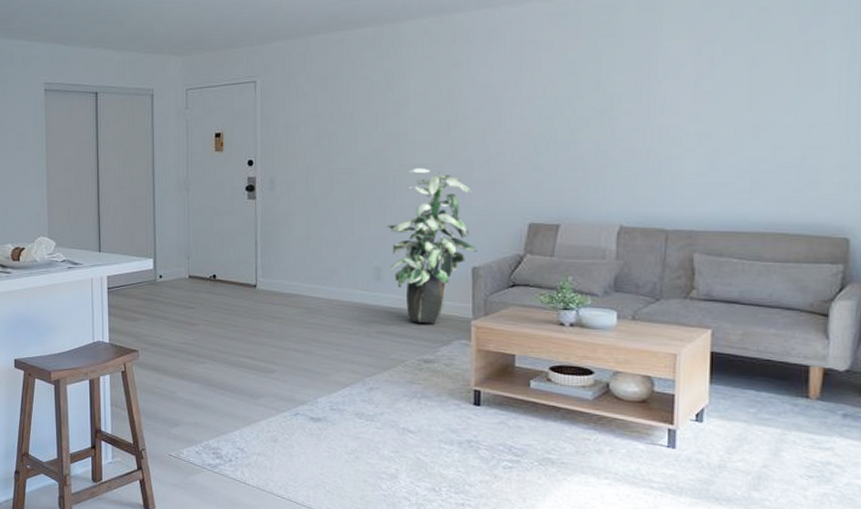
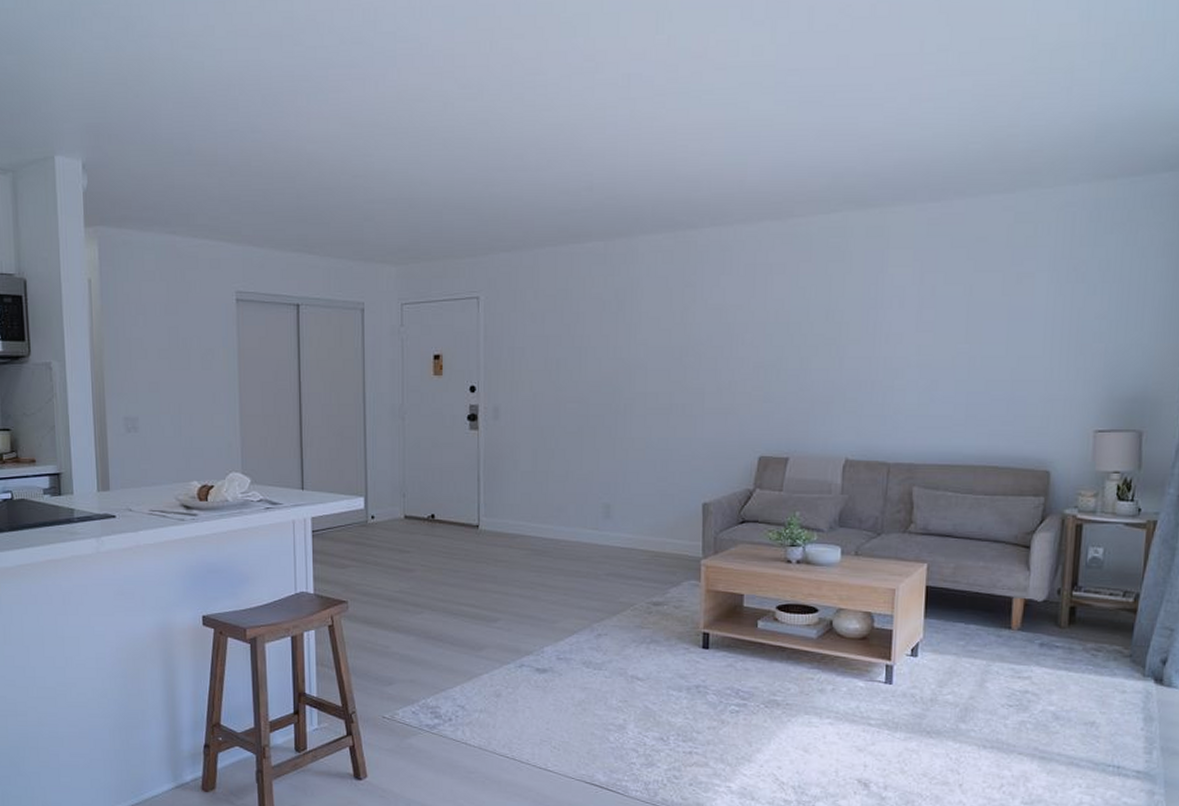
indoor plant: present [387,167,477,324] -> none [617,396,708,564]

